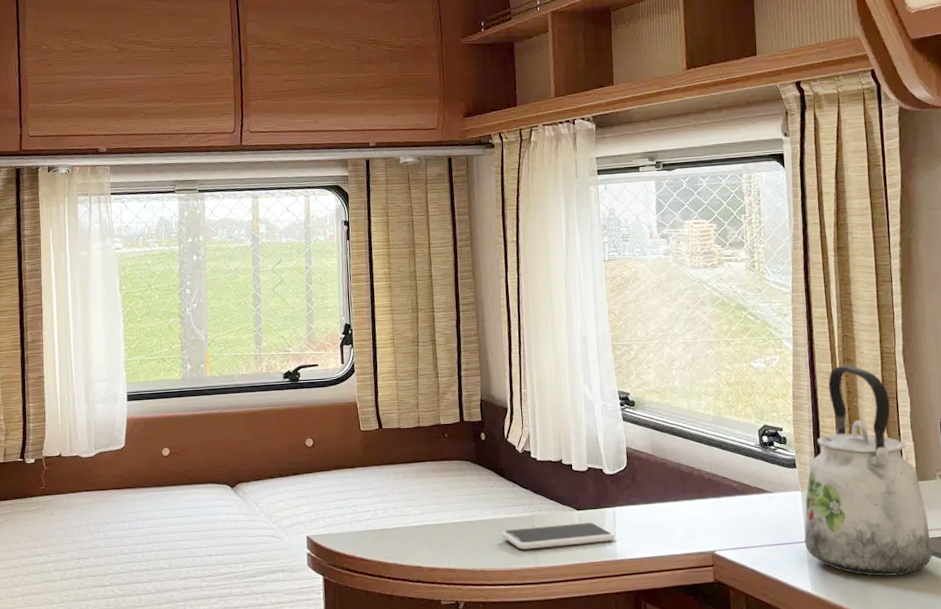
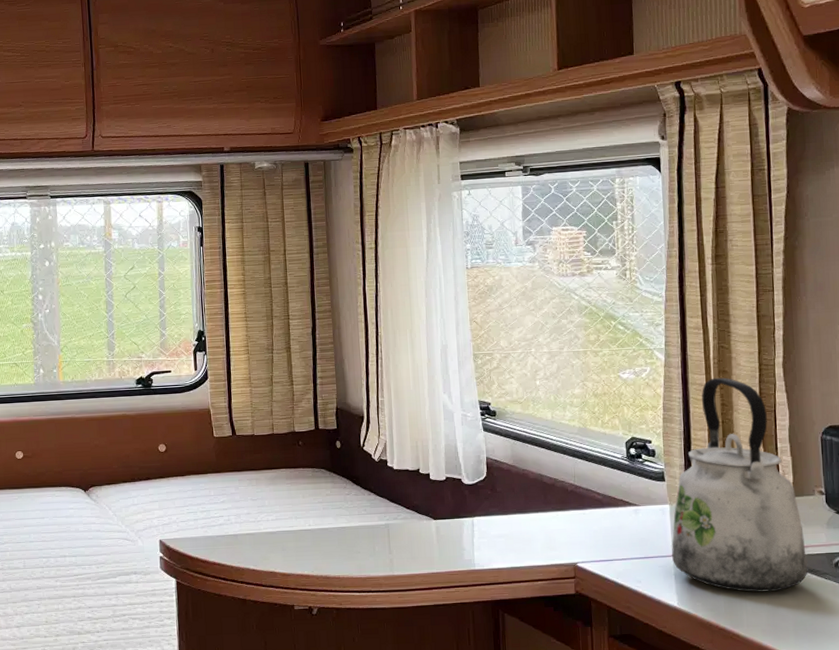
smartphone: present [501,522,615,549] -> none [356,531,473,557]

